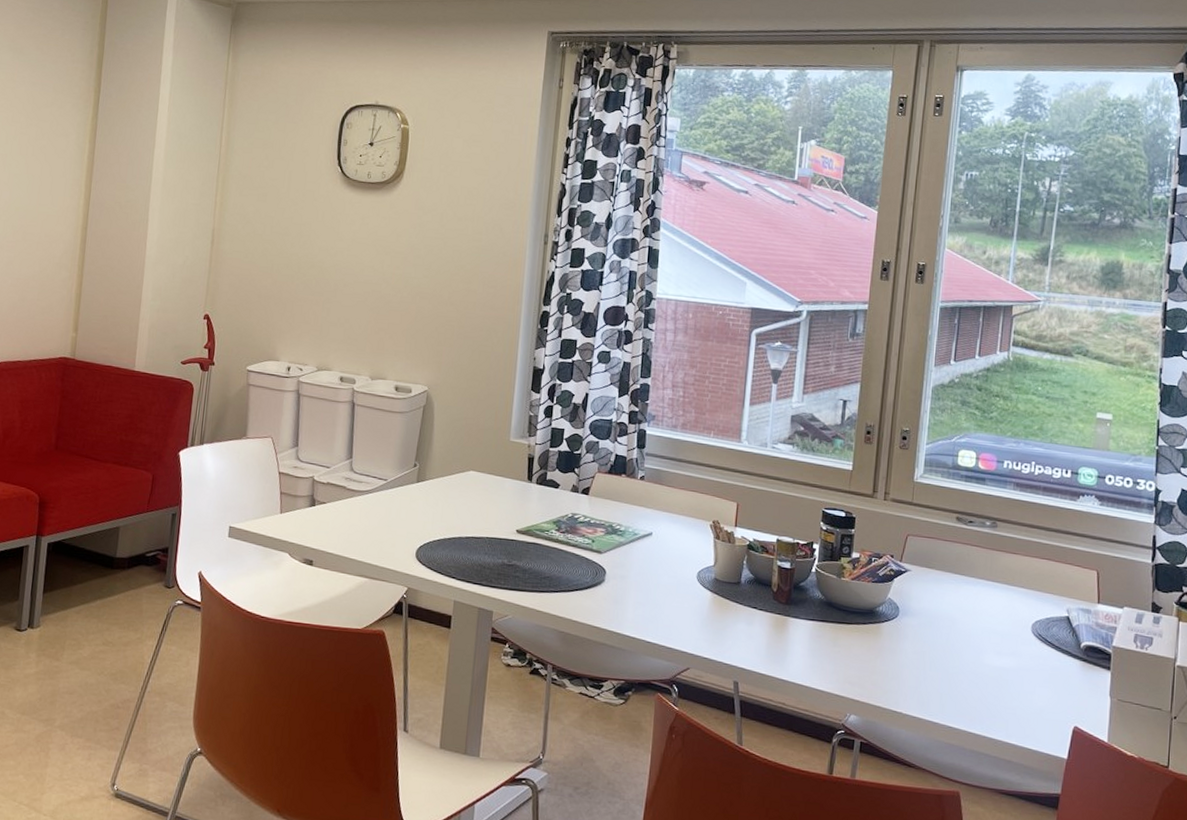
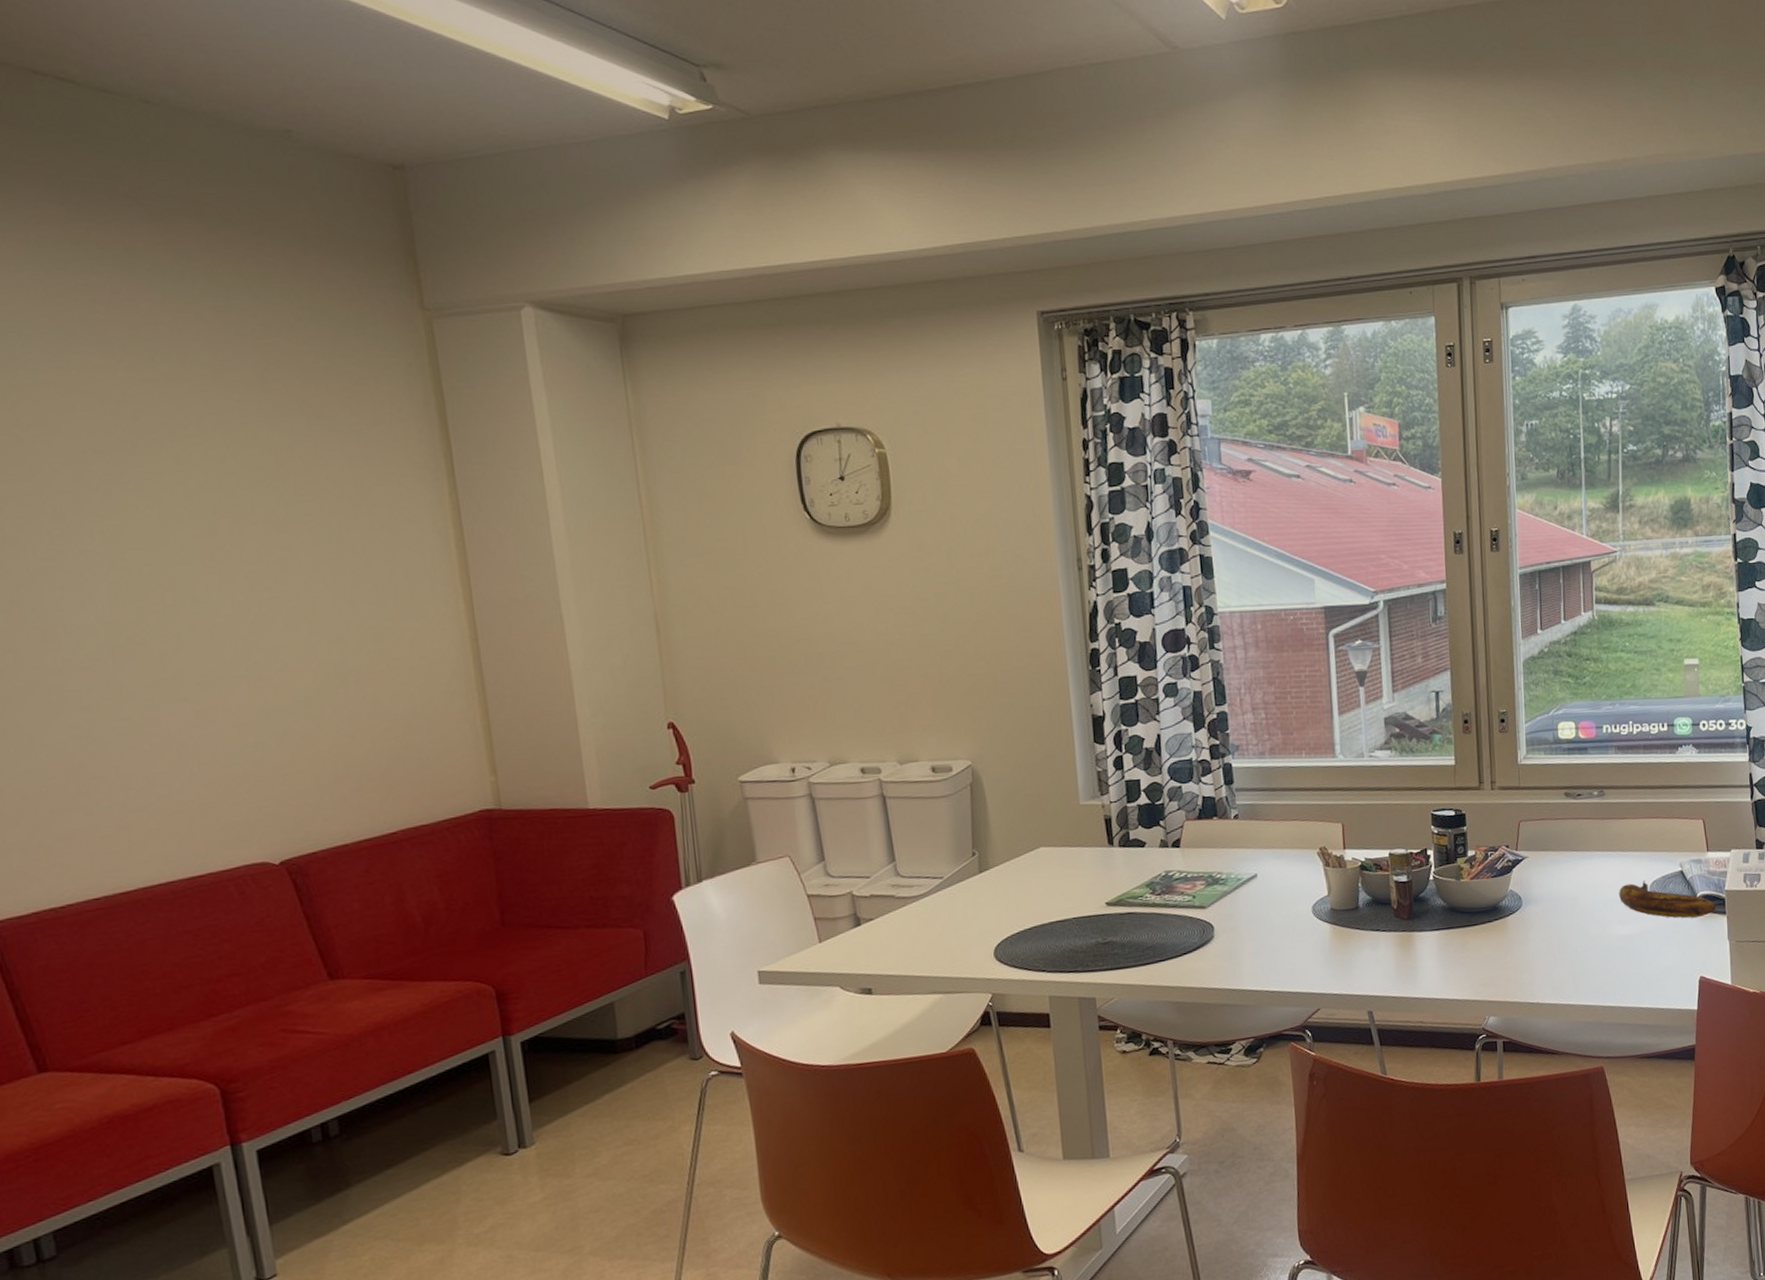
banana: none [999,617,1100,667] -> present [1619,880,1716,919]

